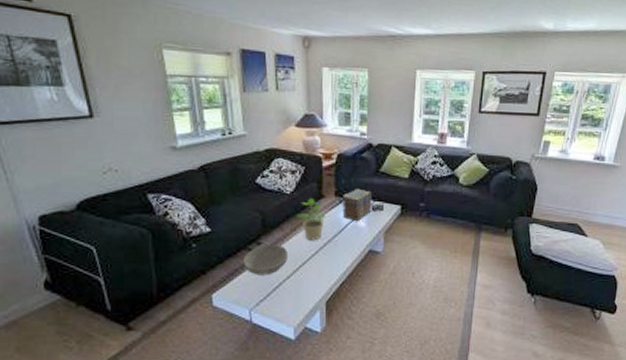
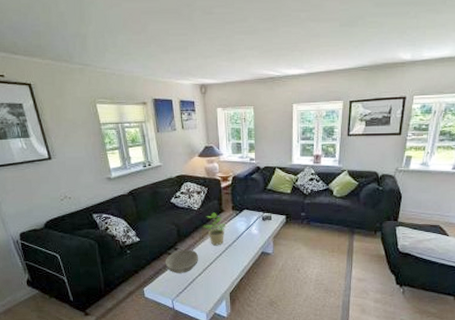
book stack: present [342,188,373,222] -> none [239,203,262,230]

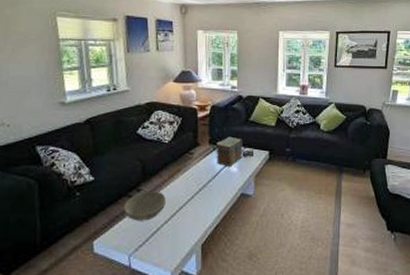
potted plant: present [203,212,226,246] -> none [173,146,201,186]
book stack: none [239,203,262,230] -> present [216,136,243,168]

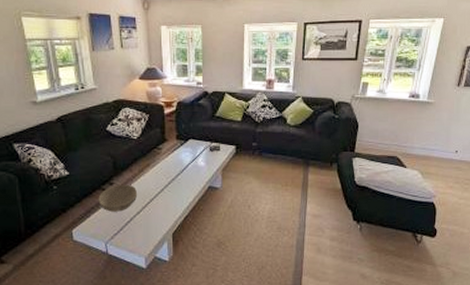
book stack: present [216,136,243,168] -> none [183,132,210,162]

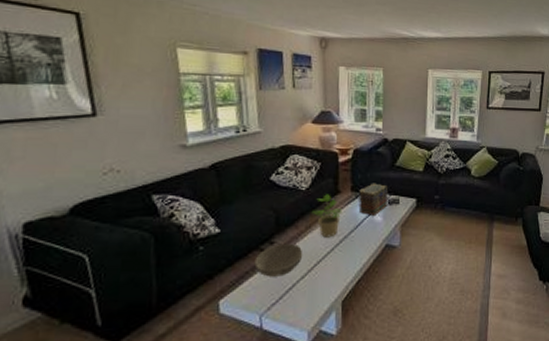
potted plant: none [143,142,170,180] -> present [311,194,342,238]
book stack: none [183,132,210,162] -> present [359,183,389,217]

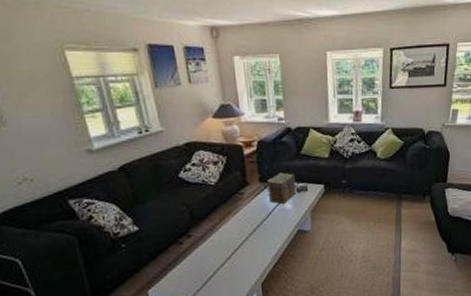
bowl: present [254,243,303,277] -> none [175,235,220,267]
potted plant: present [311,194,342,238] -> none [223,187,253,228]

